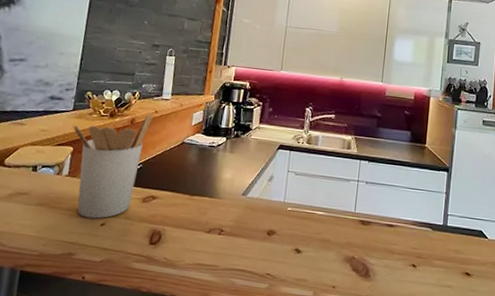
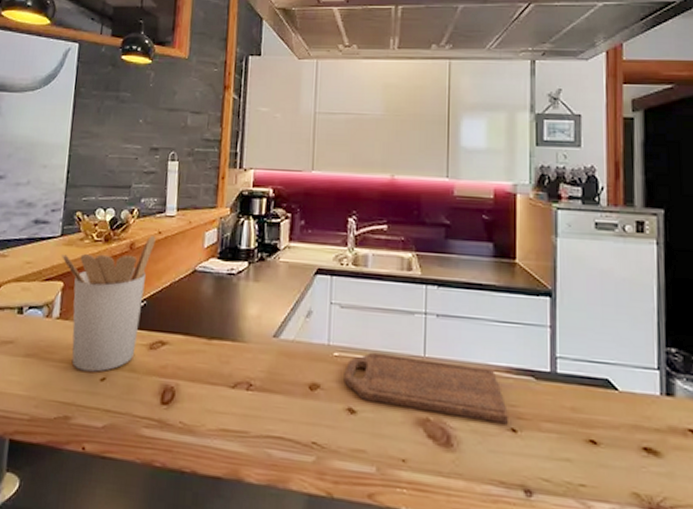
cutting board: none [293,208,412,261] -> present [343,352,510,424]

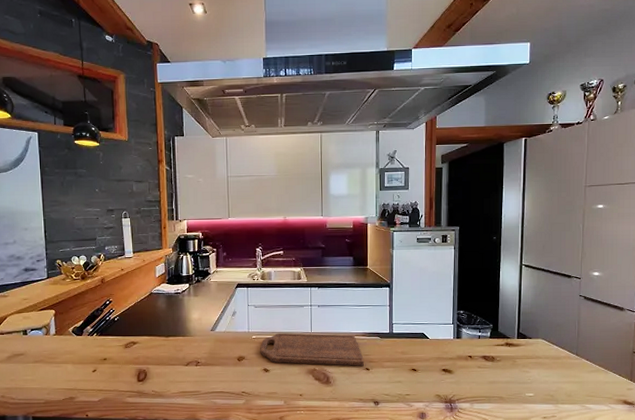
utensil holder: present [61,234,156,372] -> none [49,271,120,367]

